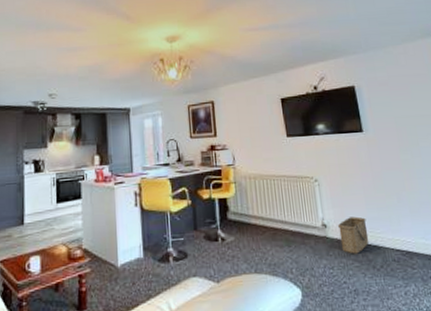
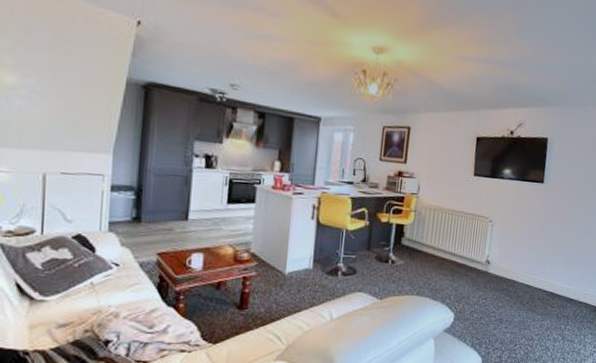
basket: present [337,216,369,254] -> none [498,257,525,290]

